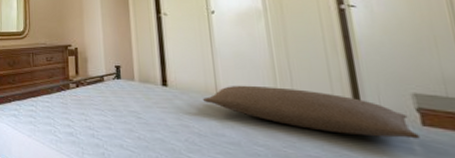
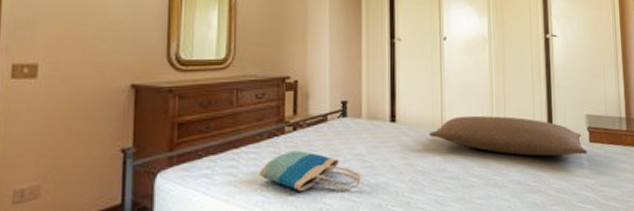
tote bag: none [51,103,138,141] -> present [258,150,361,191]

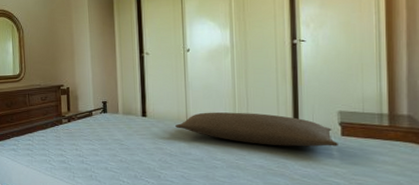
tote bag: present [258,150,361,191] -> none [46,135,120,164]

